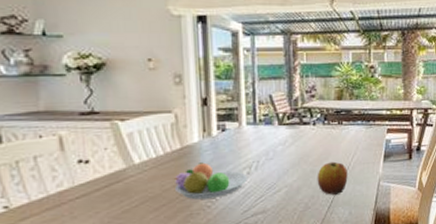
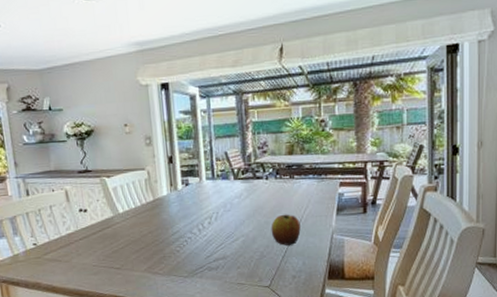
fruit bowl: present [173,162,249,200] -> none [149,213,210,245]

